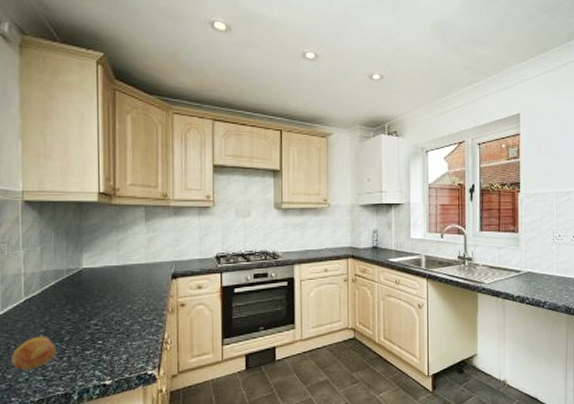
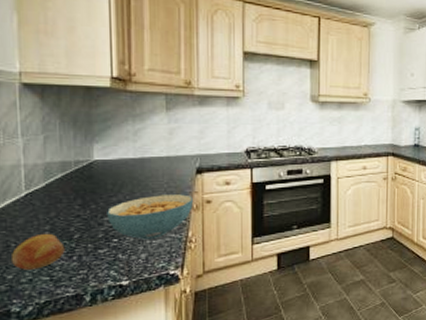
cereal bowl: none [93,298,168,342] -> present [107,194,193,240]

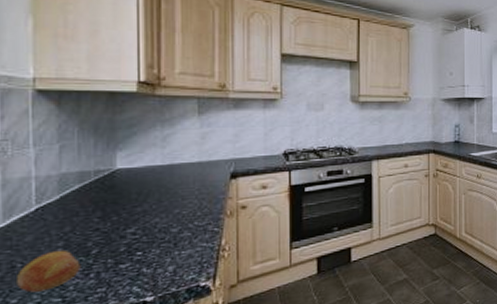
cereal bowl: present [107,194,193,240] -> none [130,201,226,251]

